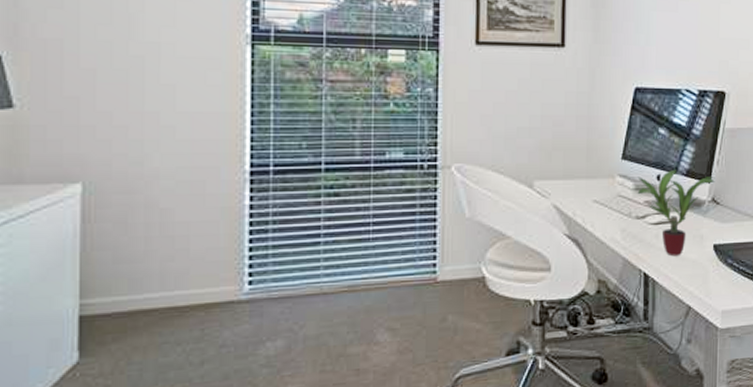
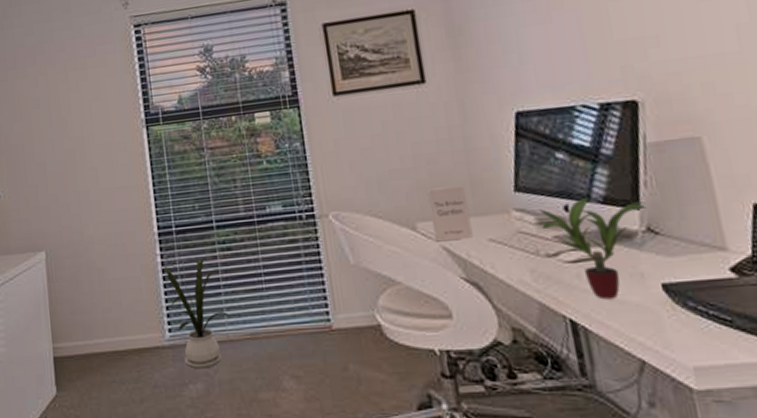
house plant: none [243,194,327,325] -> present [155,253,230,369]
book: none [548,149,582,200] -> present [427,185,473,242]

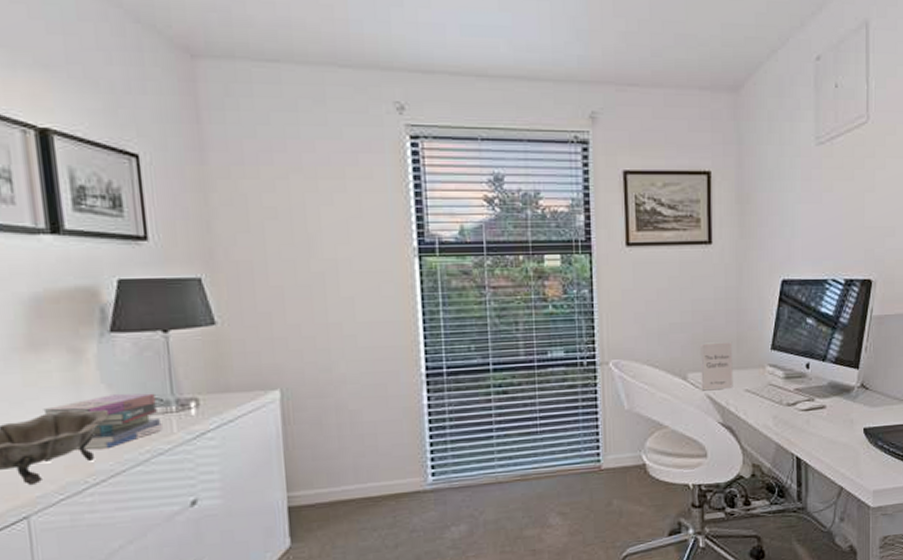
house plant: present [155,253,230,369] -> none [421,395,501,512]
potted plant: present [538,196,647,300] -> none [787,357,864,441]

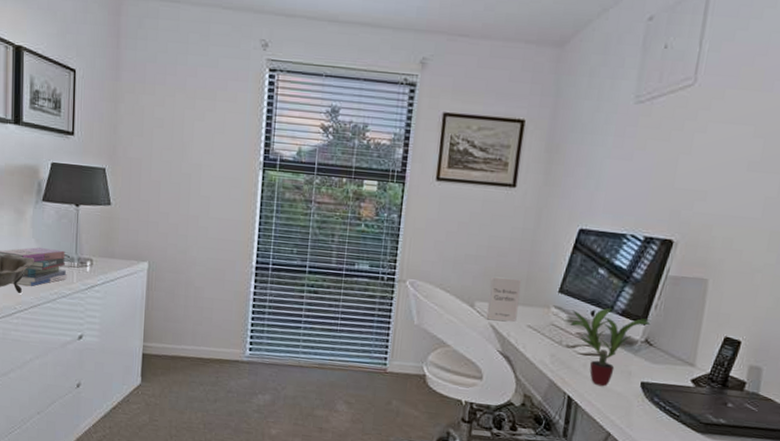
potted plant: none [787,357,864,441] -> present [570,307,651,387]

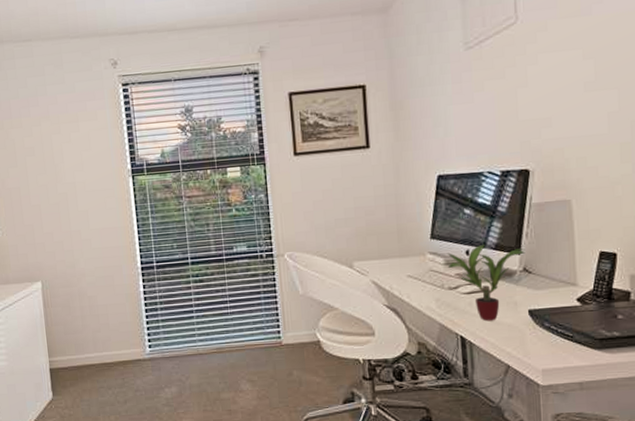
book: present [486,276,522,323] -> none [364,233,396,277]

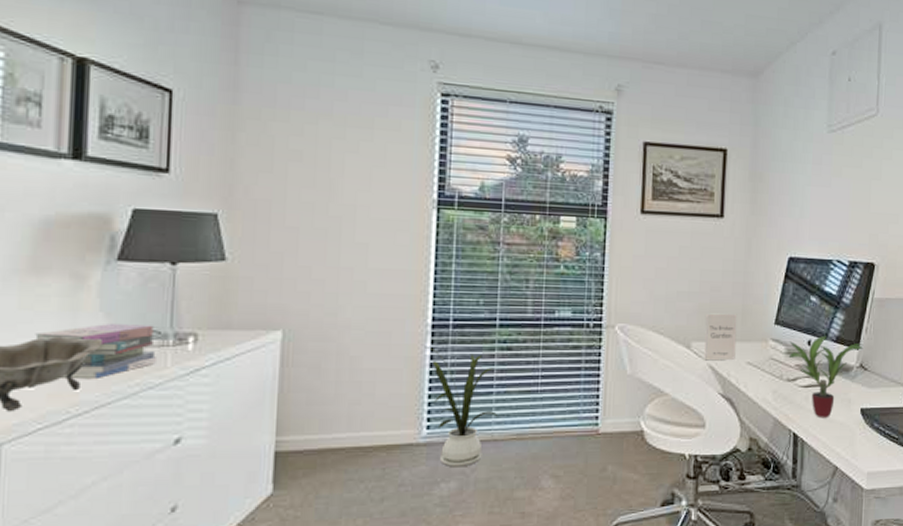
house plant: none [138,284,200,376] -> present [424,345,498,468]
book: none [364,233,396,277] -> present [704,313,737,361]

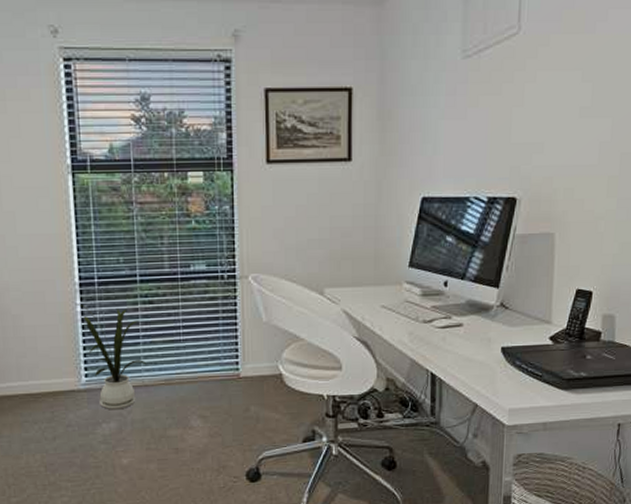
book: present [704,313,737,361] -> none [338,258,370,306]
potted plant: present [788,335,863,419] -> none [424,275,504,358]

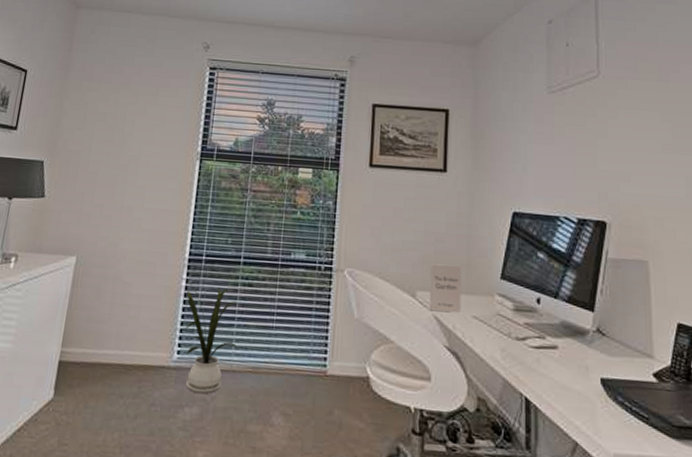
book: none [338,258,370,306] -> present [429,263,462,314]

